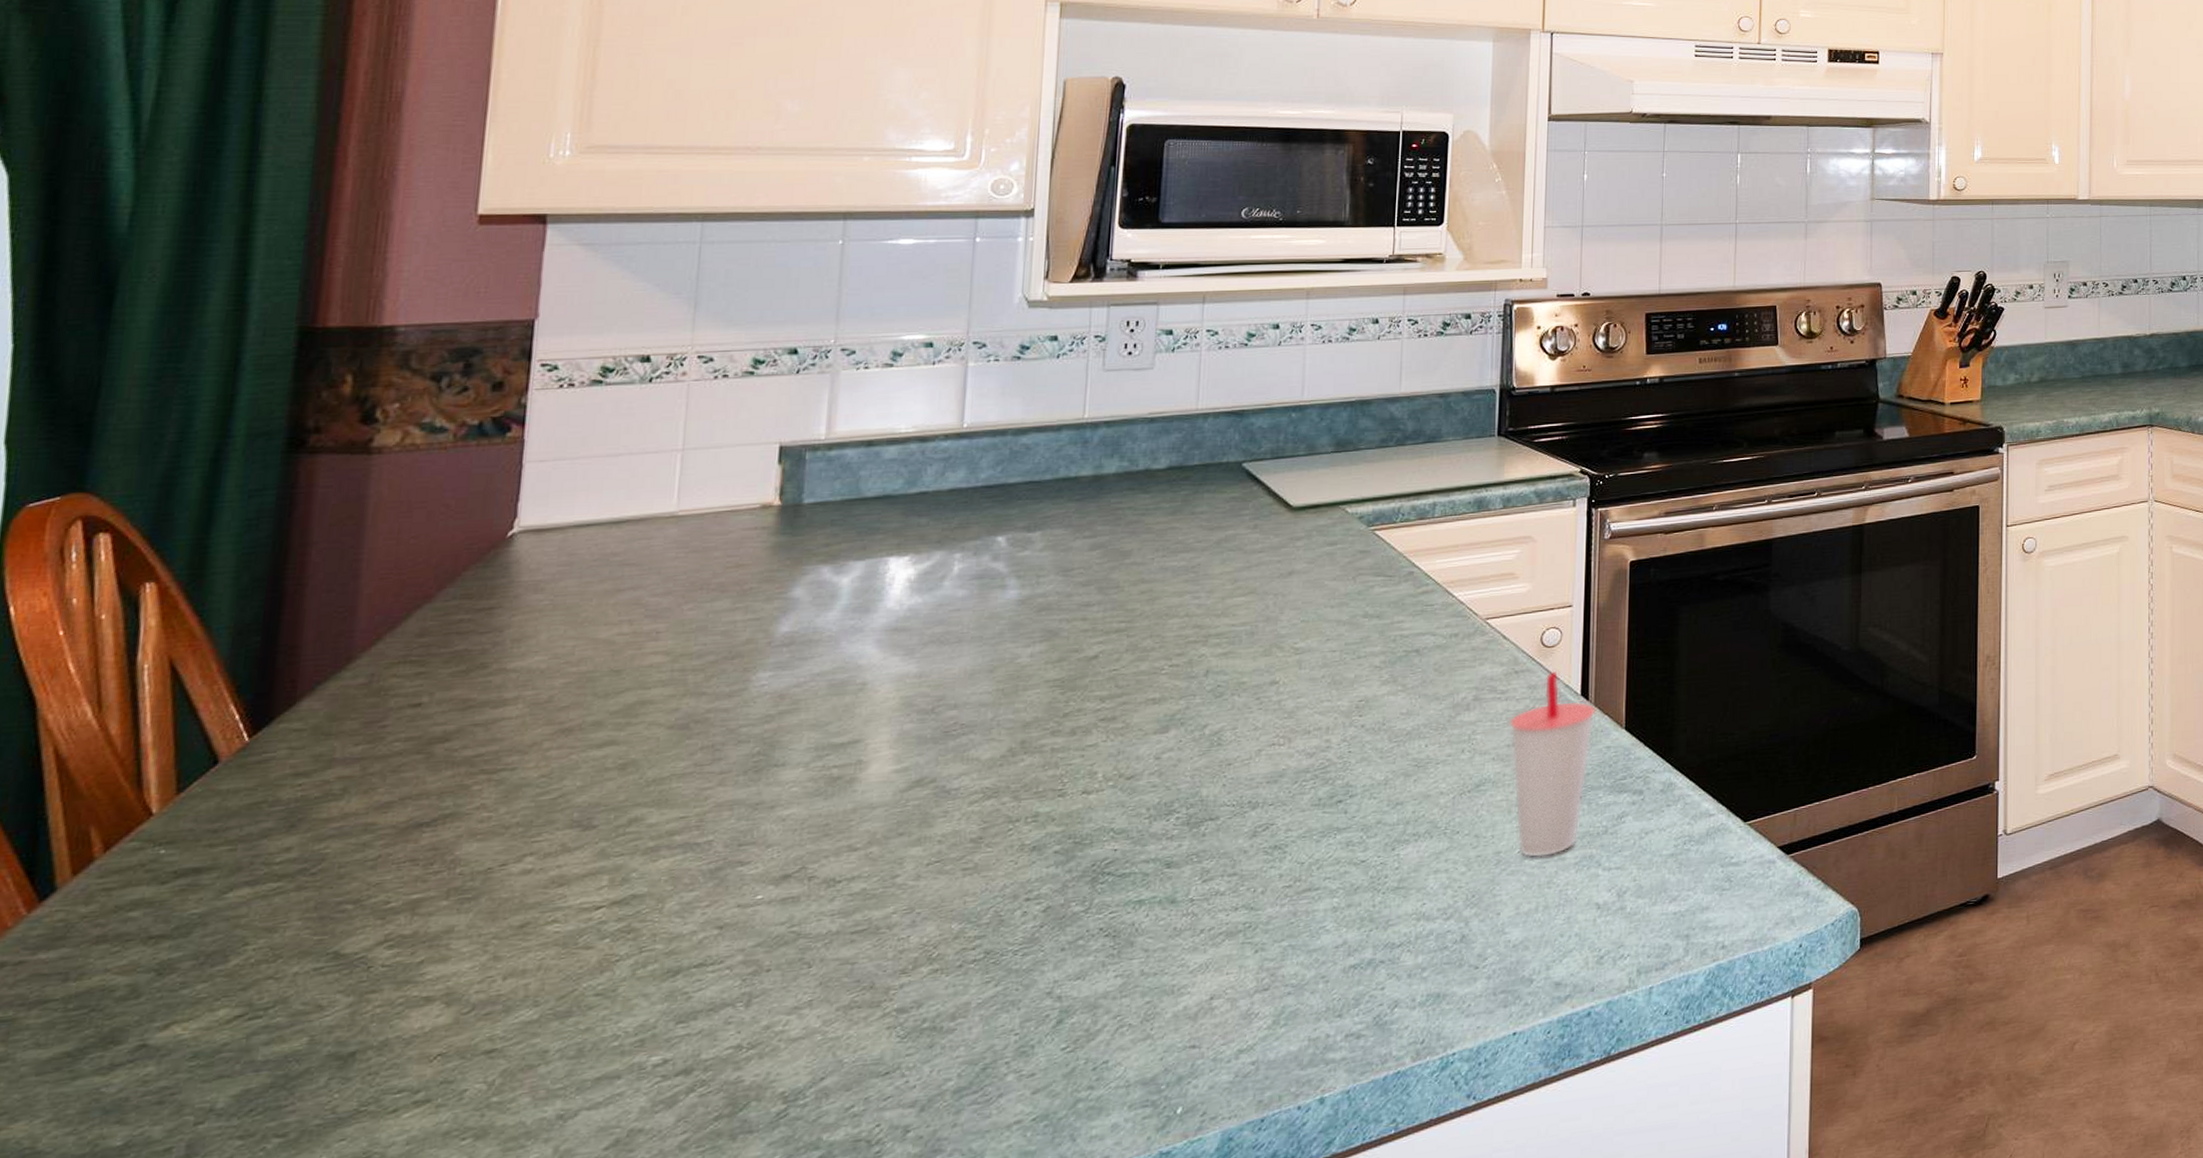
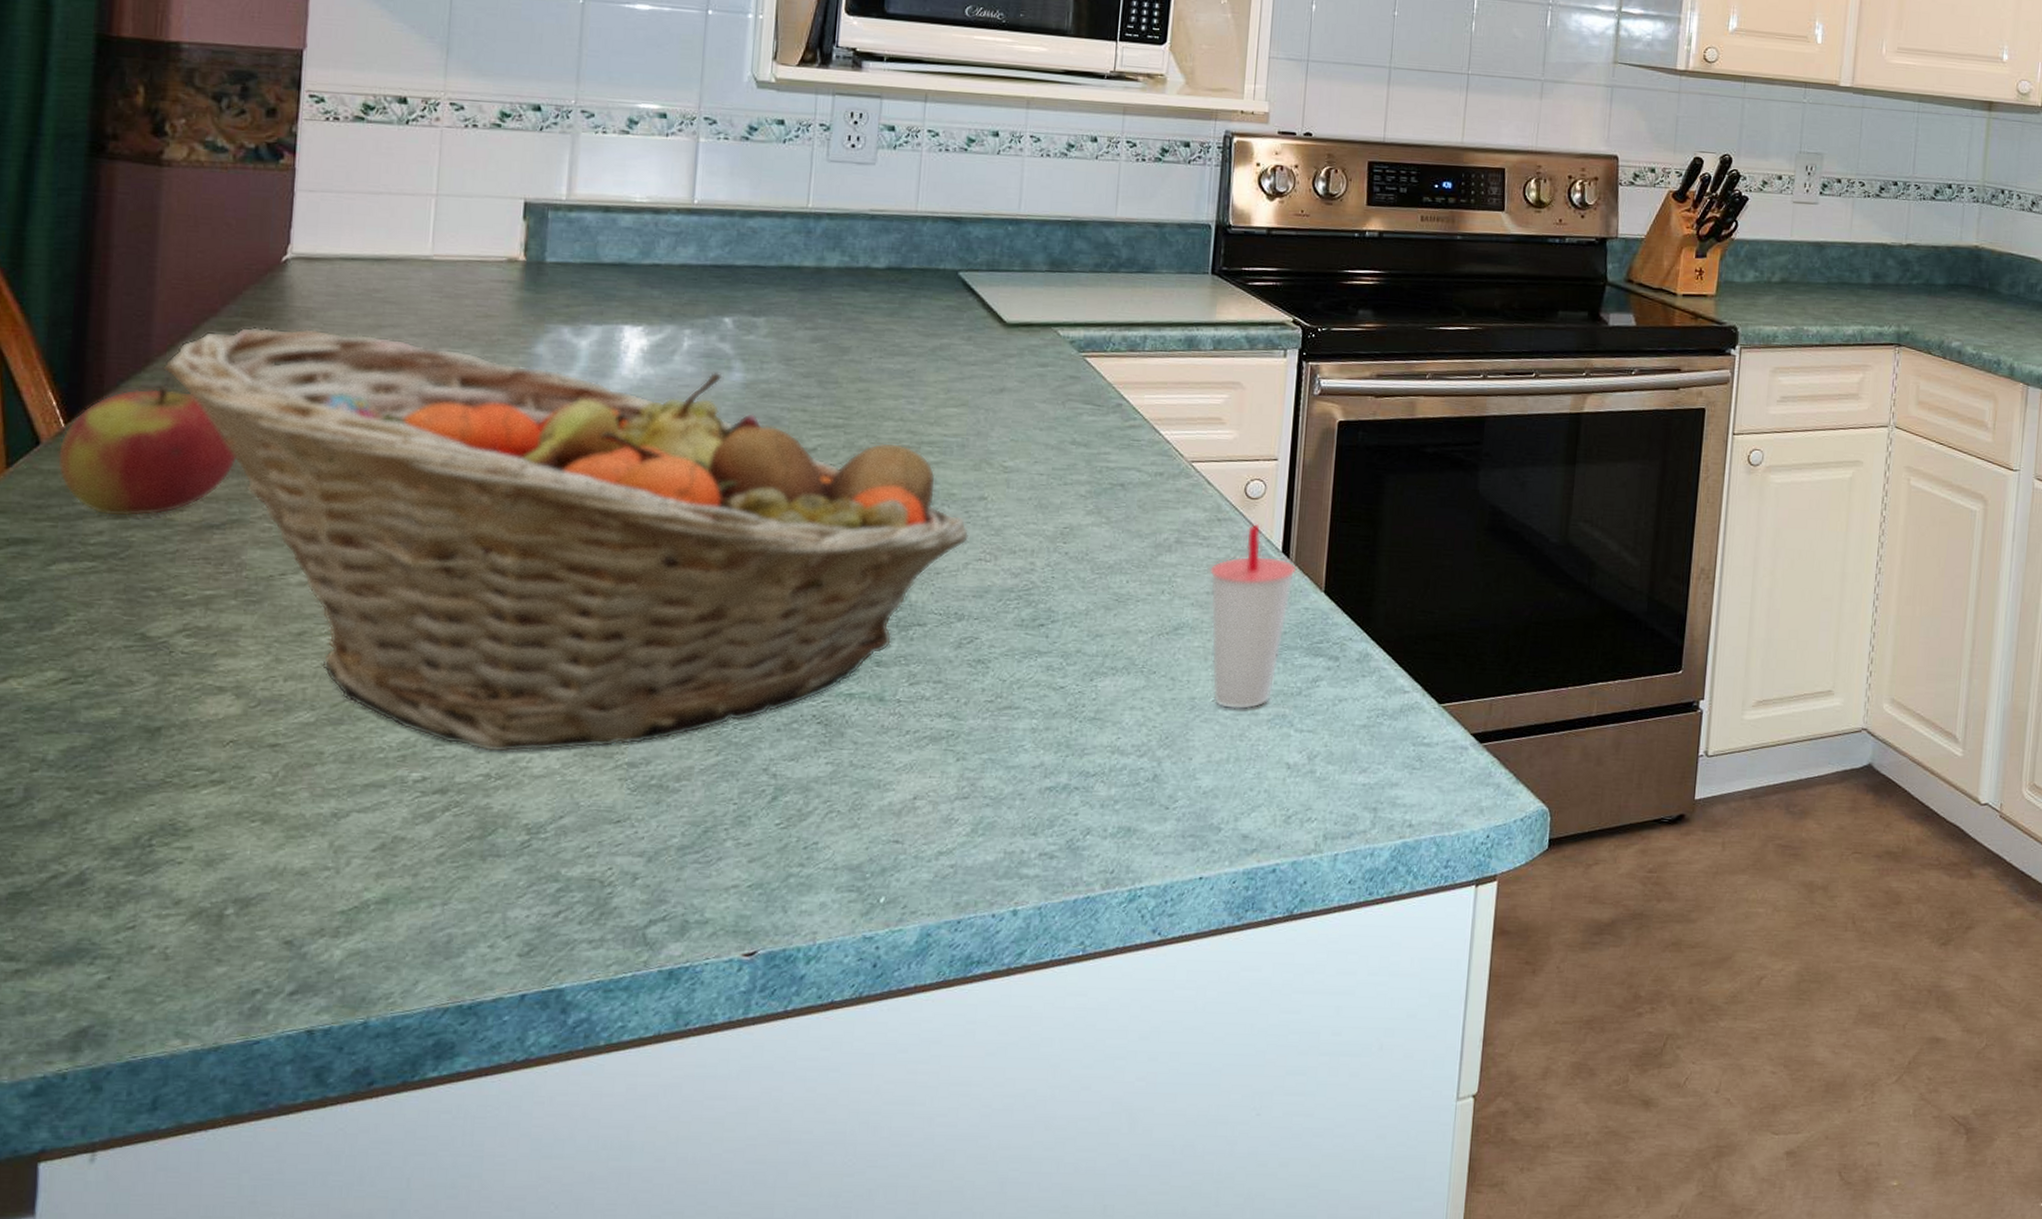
apple: none [238,681,451,831] -> present [56,384,237,517]
fruit basket: none [367,592,1262,1021] -> present [162,326,970,753]

